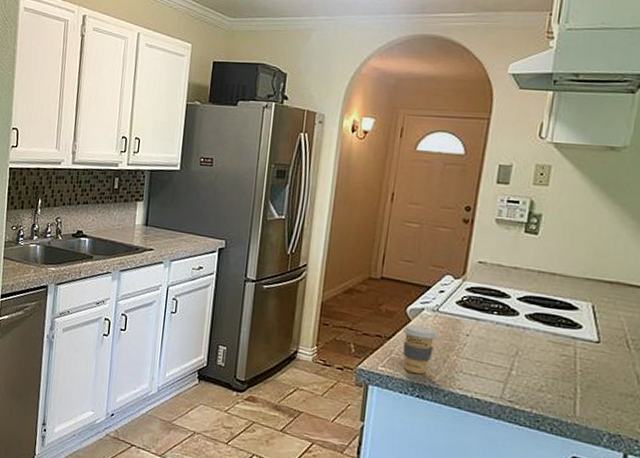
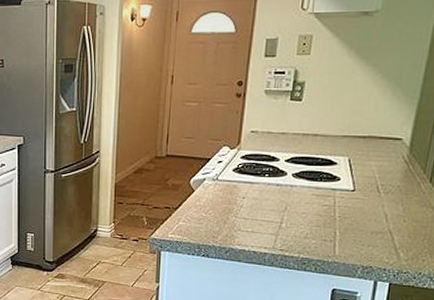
coffee cup: present [402,324,438,374] -> none [188,194,218,236]

